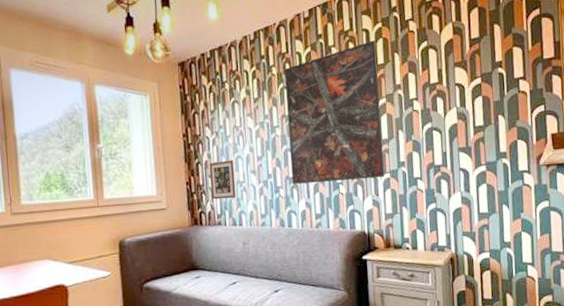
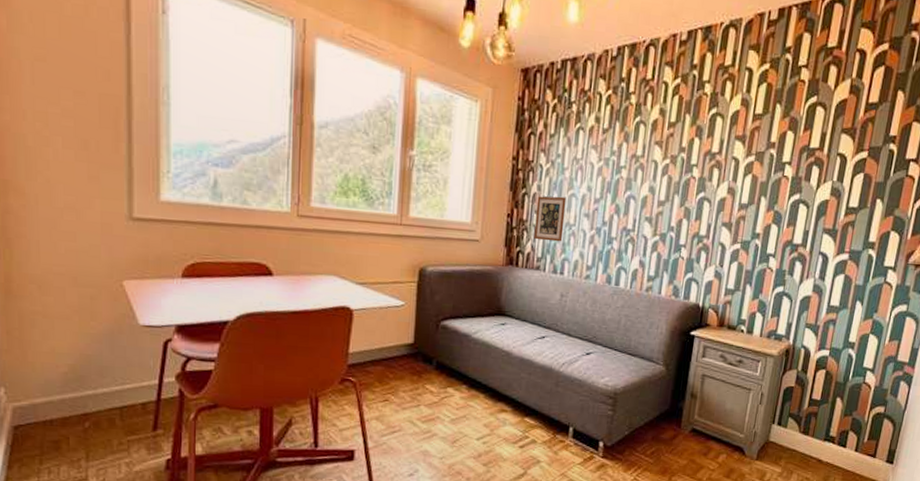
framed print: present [284,40,385,184] -> none [628,83,758,247]

